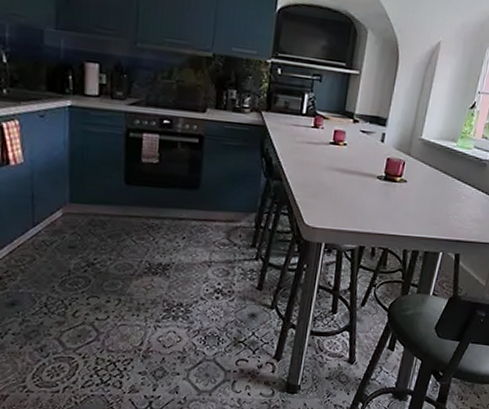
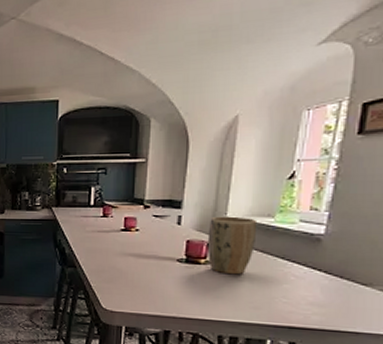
plant pot: none [403,136,445,194] -> present [207,216,258,275]

